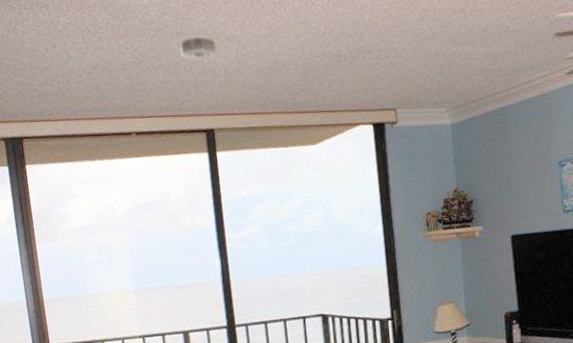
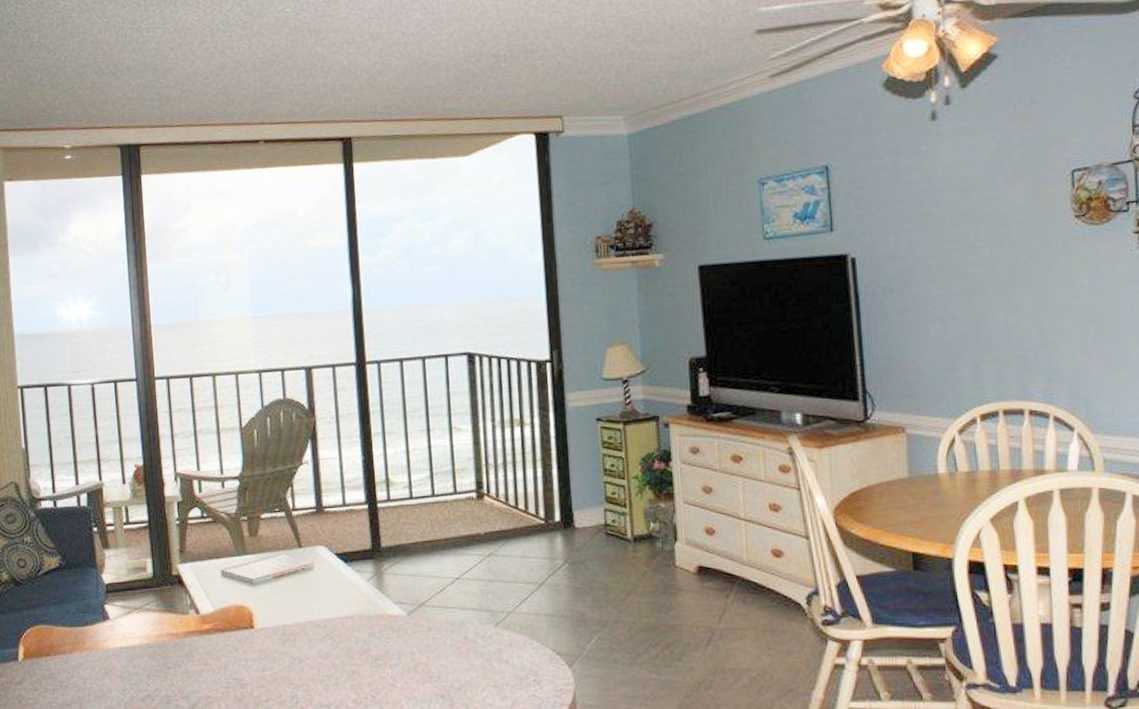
smoke detector: present [180,36,217,61] -> none [318,34,359,62]

